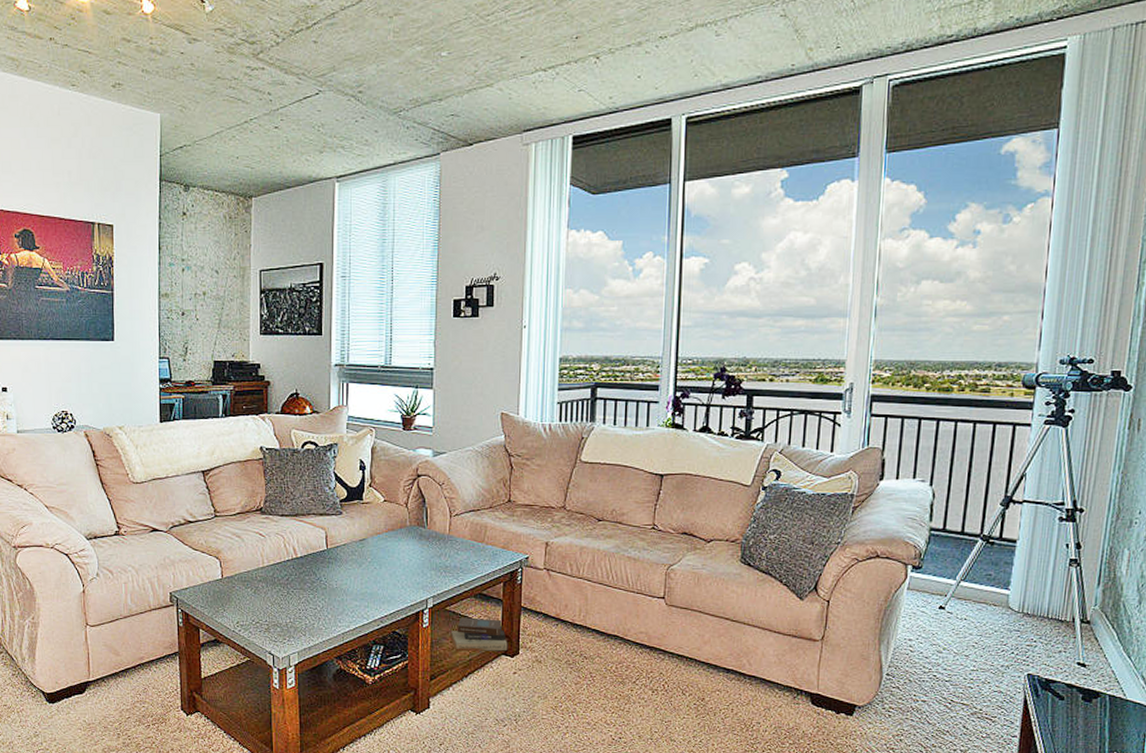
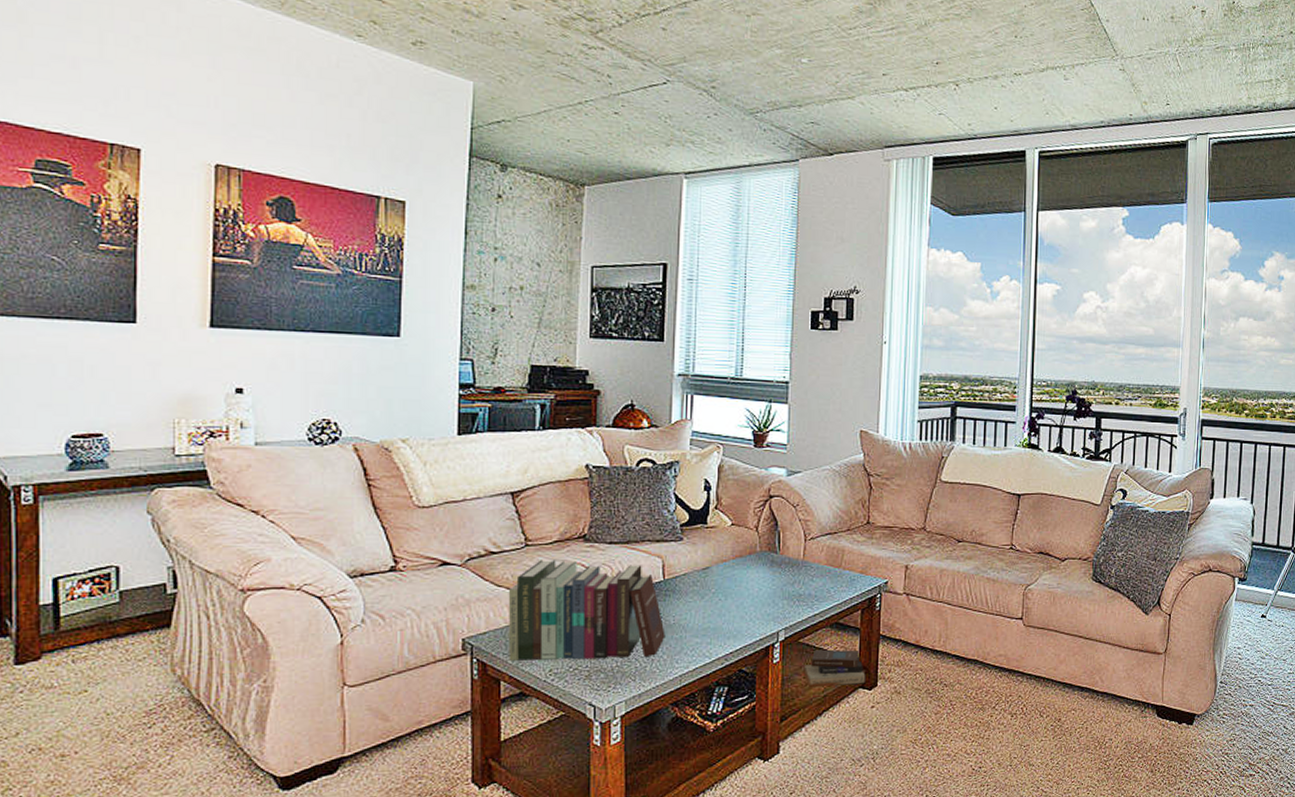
books: none [203,529,330,616] -> present [508,560,666,661]

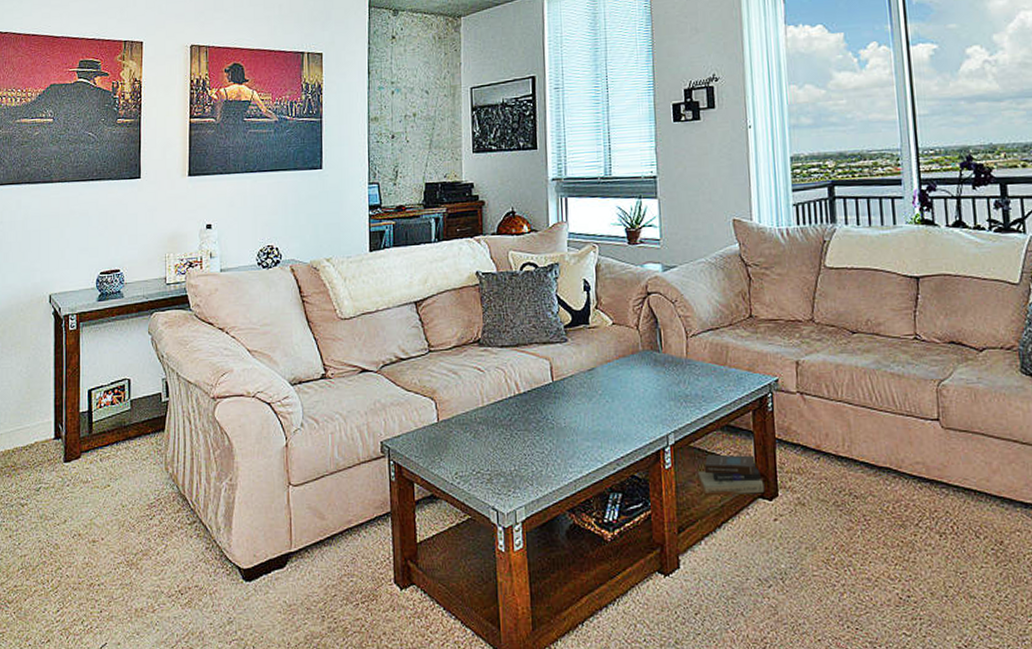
books: present [508,560,666,661] -> none [416,364,558,463]

